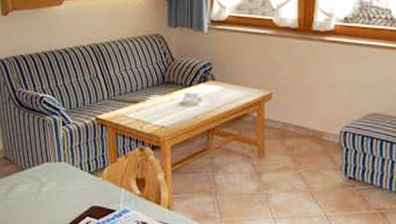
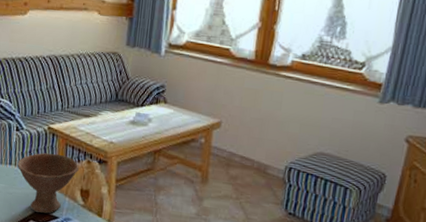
bowl: none [67,145,132,208] -> present [17,152,79,214]

